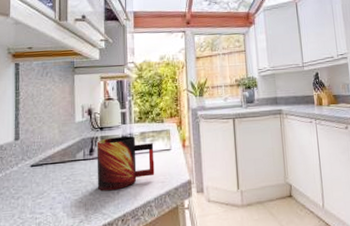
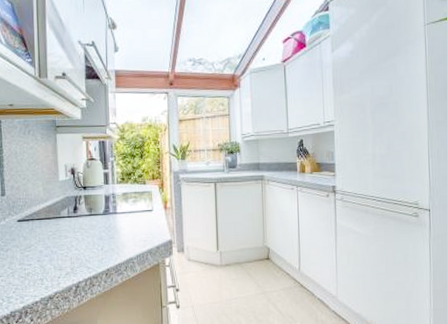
mug: present [96,136,155,191] -> none [80,196,137,247]

